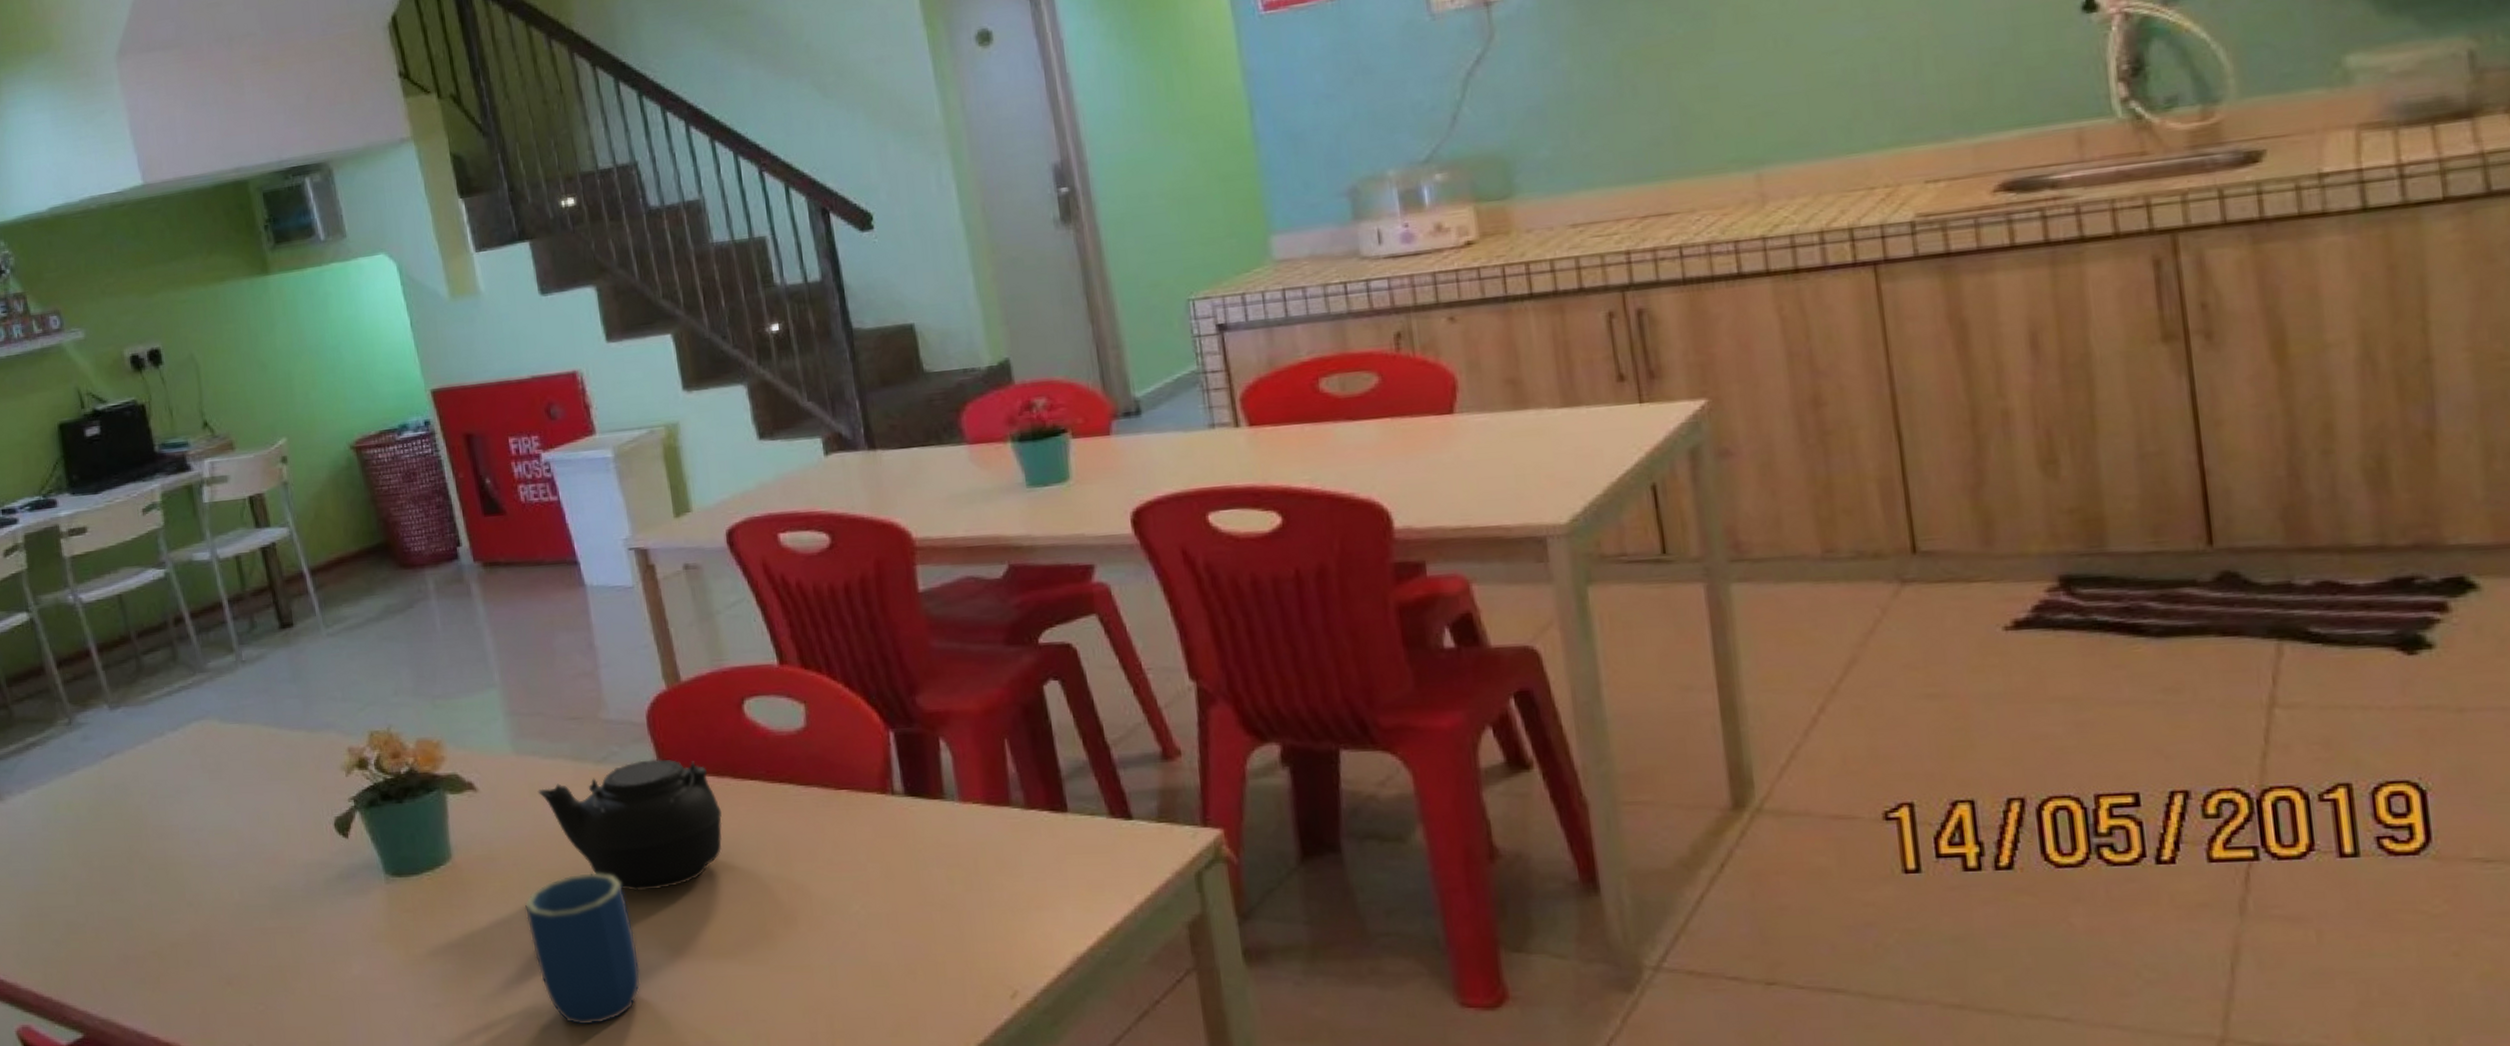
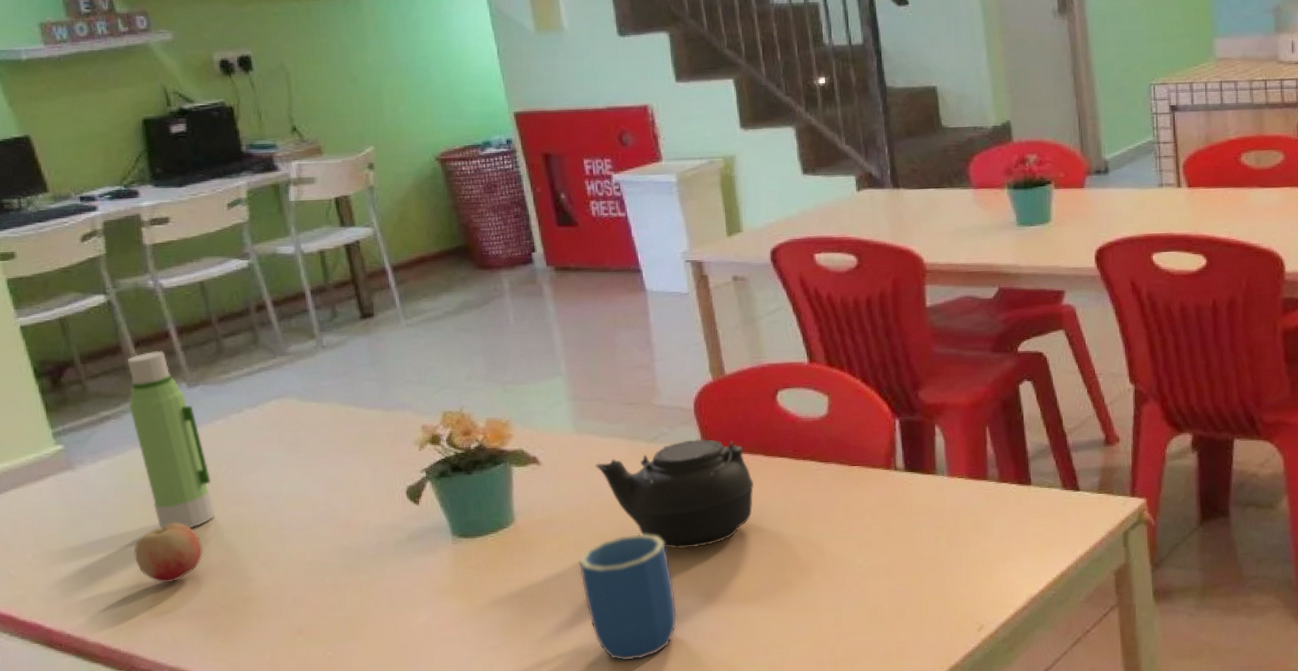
water bottle: none [50,670,140,865] -> present [127,350,215,529]
fruit: none [62,859,130,926] -> present [134,523,204,584]

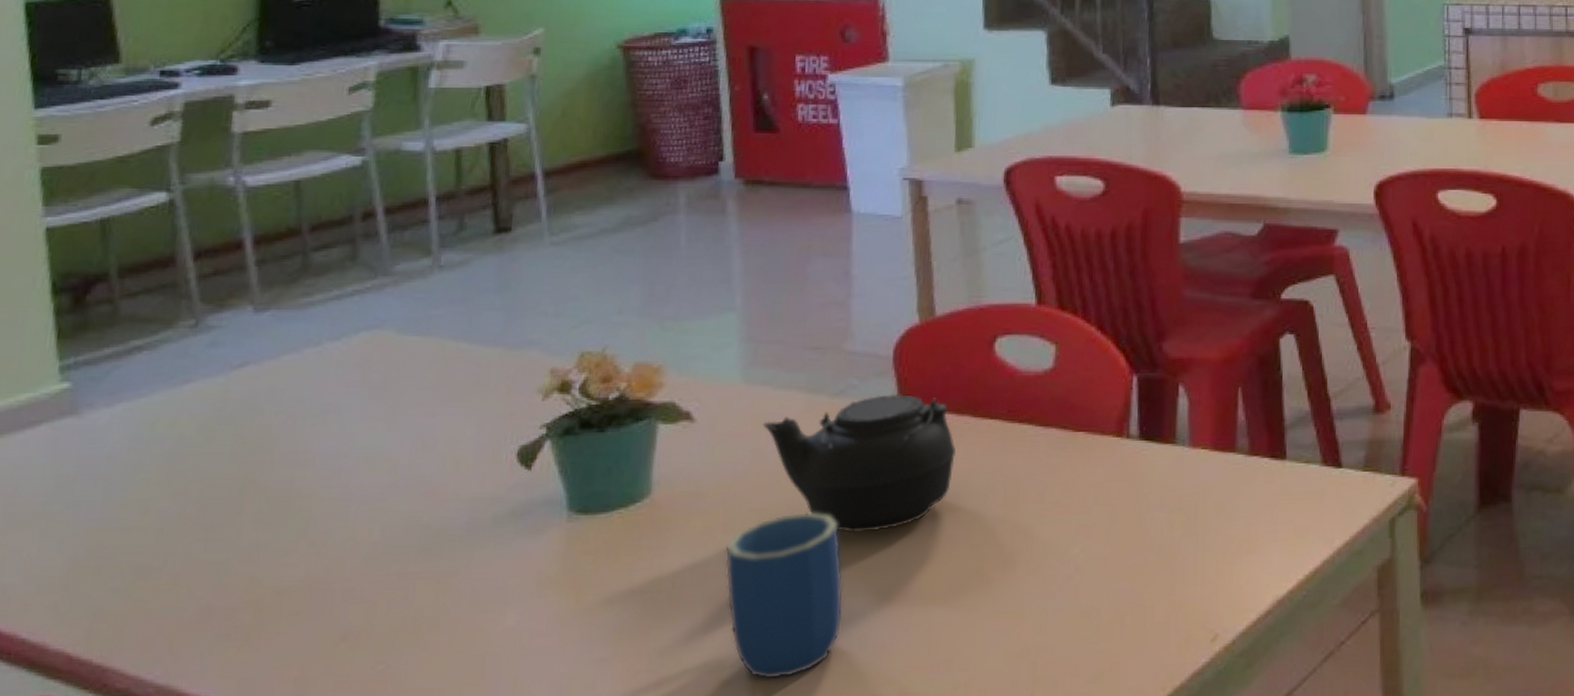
water bottle: present [127,350,215,529] -> none [170,264,263,497]
fruit: present [134,523,204,584] -> none [137,489,234,570]

